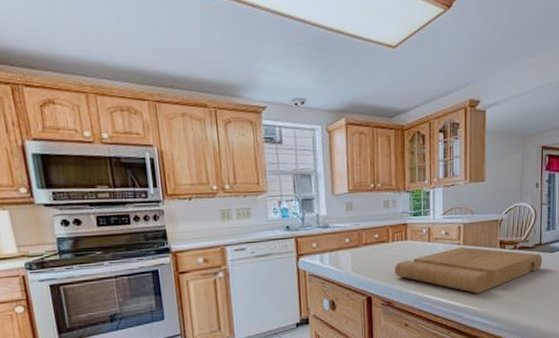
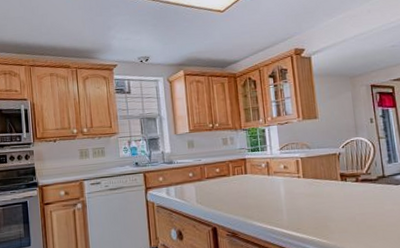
cutting board: present [395,246,543,294] -> none [237,179,389,226]

